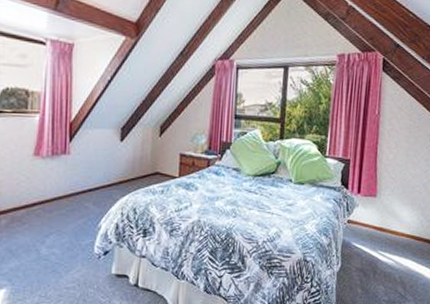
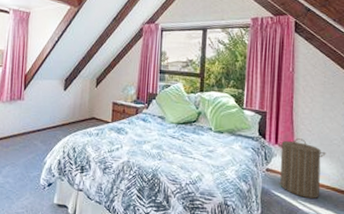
laundry hamper: none [360,187,408,248] -> present [277,138,326,199]

